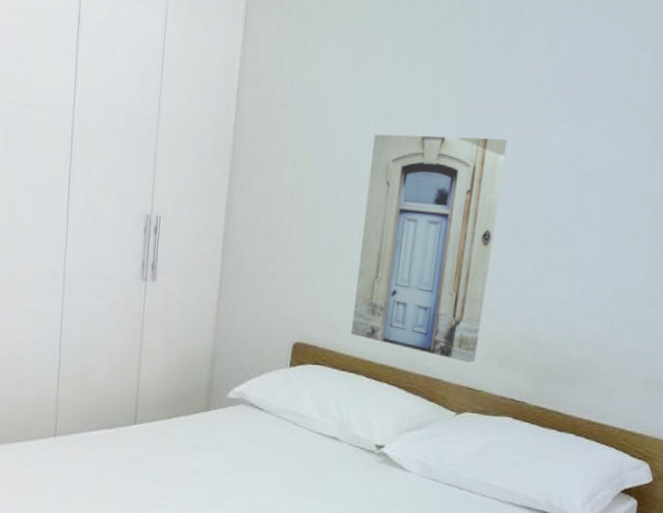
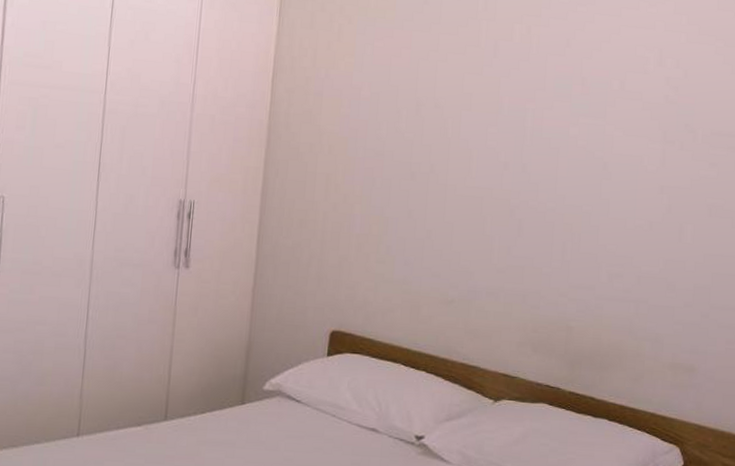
wall art: present [351,134,508,363] -> none [388,123,532,349]

